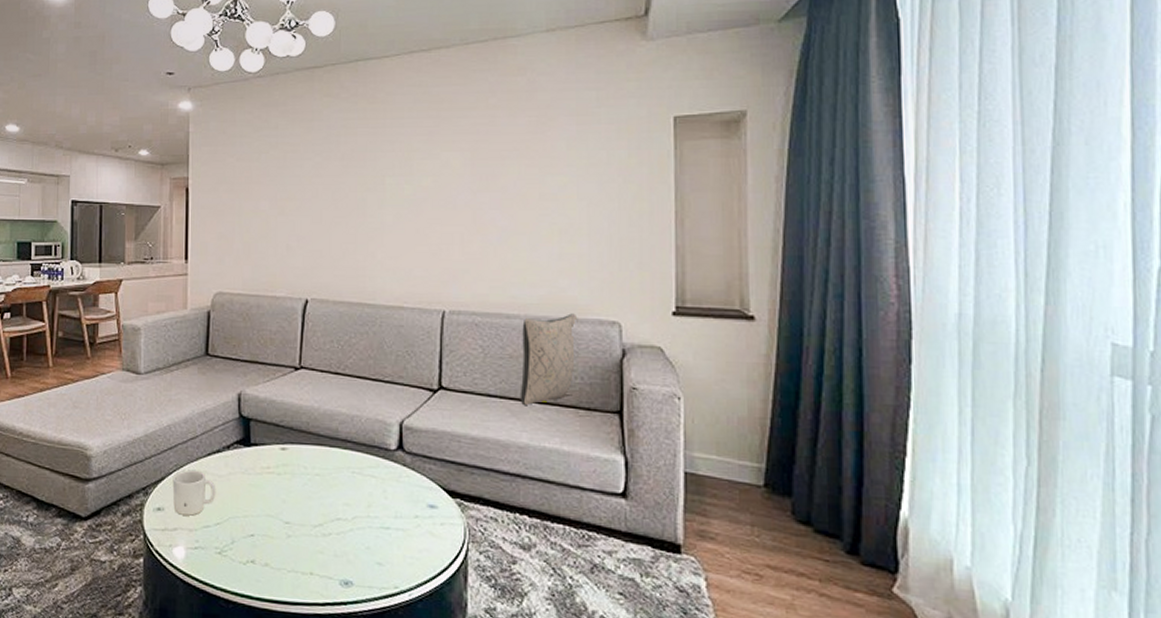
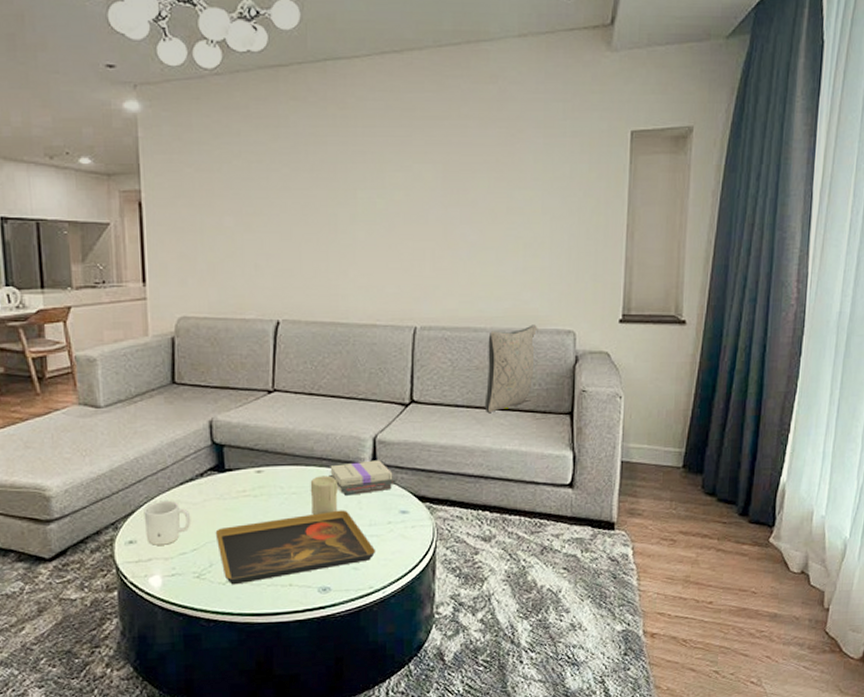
decorative tray: none [238,497,401,566] -> present [215,510,375,585]
candle: none [334,458,362,500] -> present [310,475,338,515]
books: none [353,447,424,483] -> present [329,460,396,496]

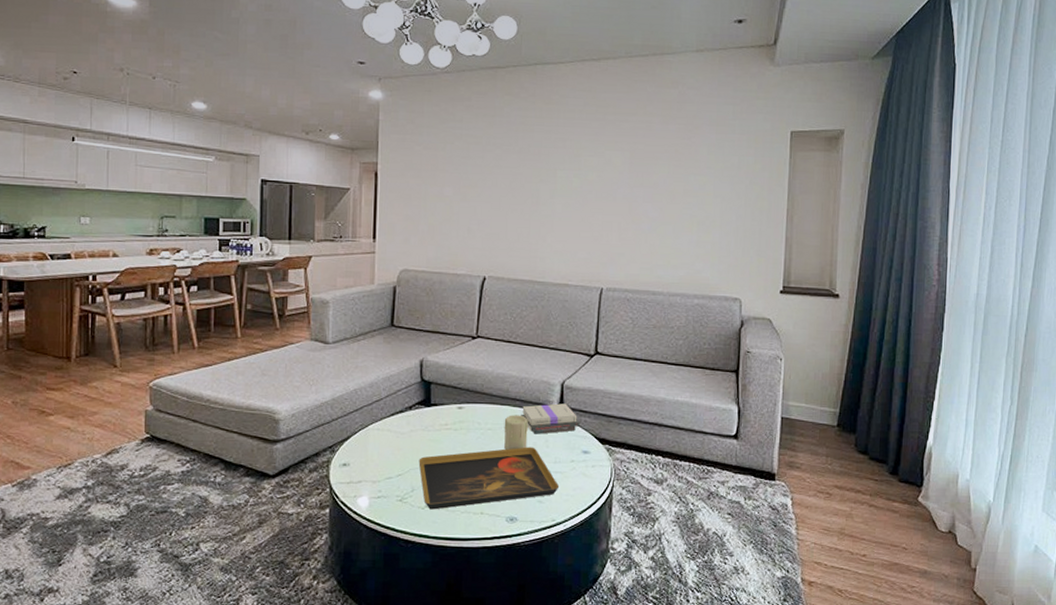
mug: present [143,500,191,545] -> none [357,428,399,469]
pillow: present [484,324,537,414] -> none [660,291,708,368]

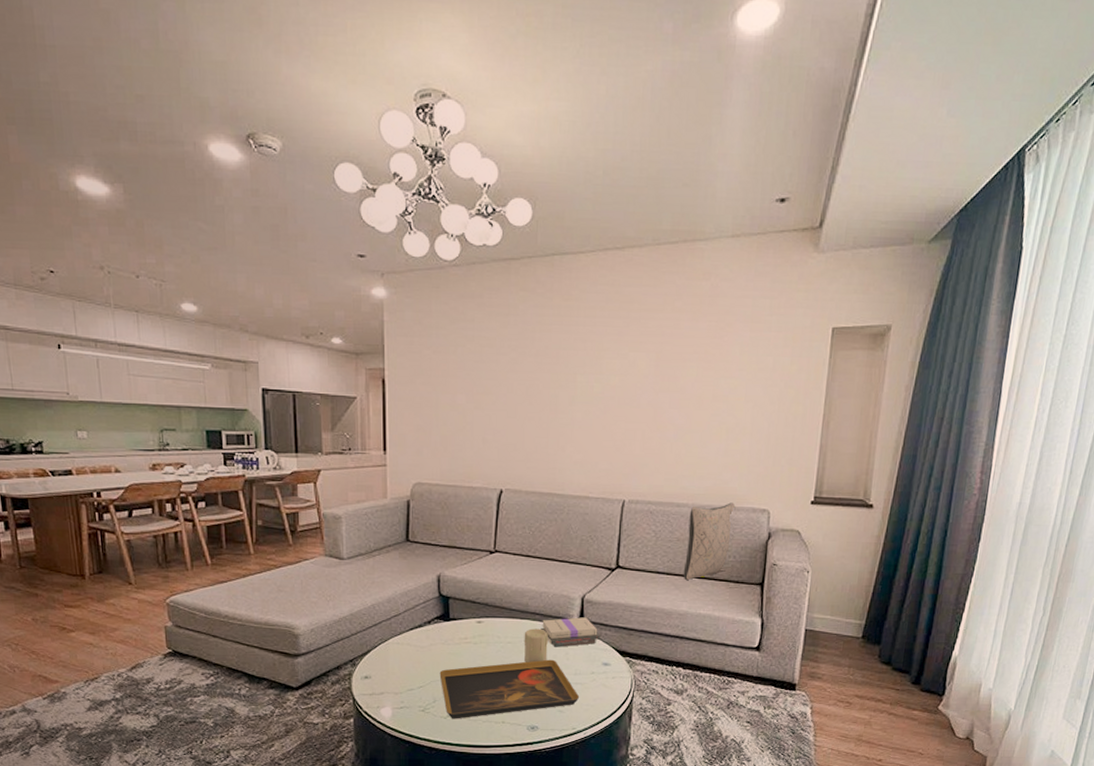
pillow: none [660,291,708,368] -> present [683,502,735,581]

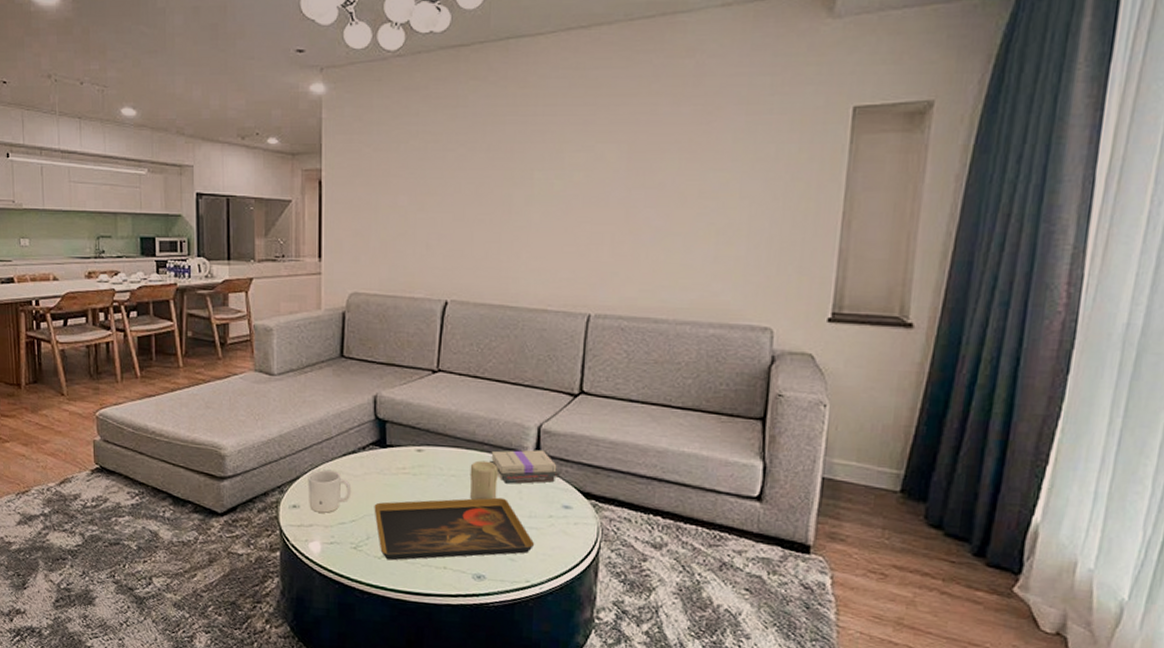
mug: none [378,643,419,681] -> present [308,469,352,513]
pillow: present [683,502,735,581] -> none [662,319,727,412]

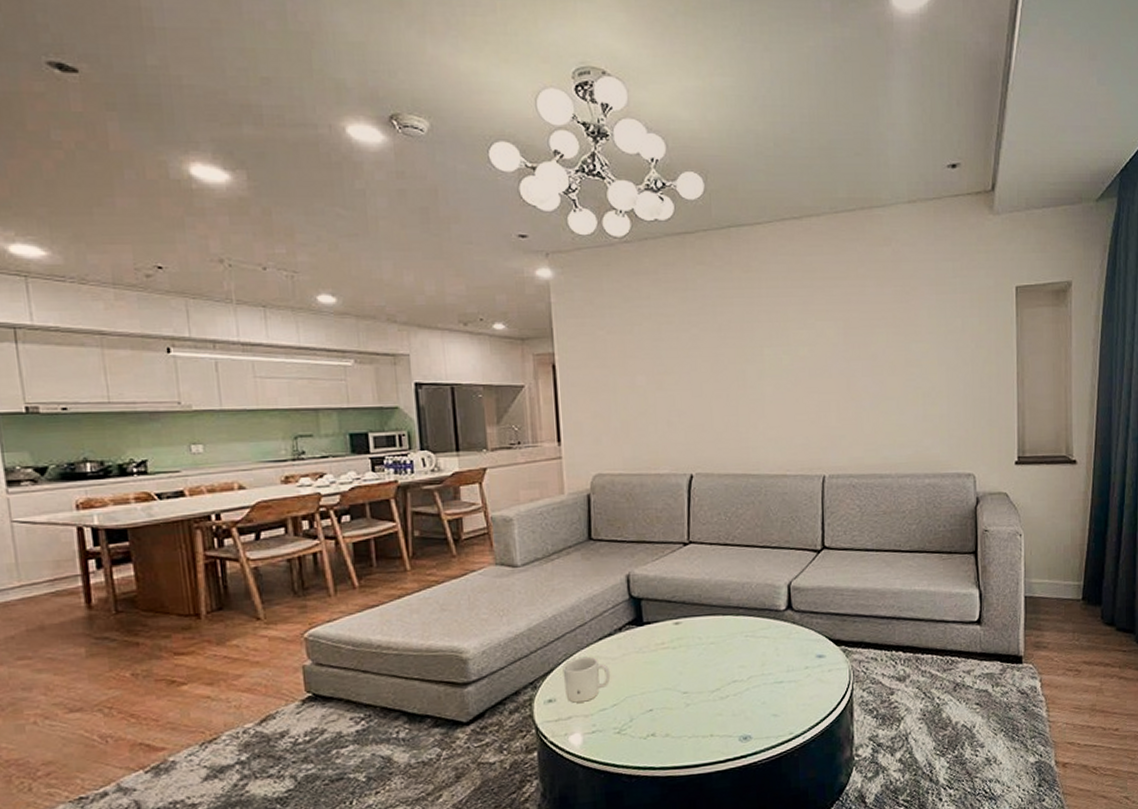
decorative tray: present [374,497,534,561] -> none [635,657,794,739]
candle: present [469,460,498,500] -> none [728,624,756,664]
books: present [489,449,560,484] -> none [746,606,812,643]

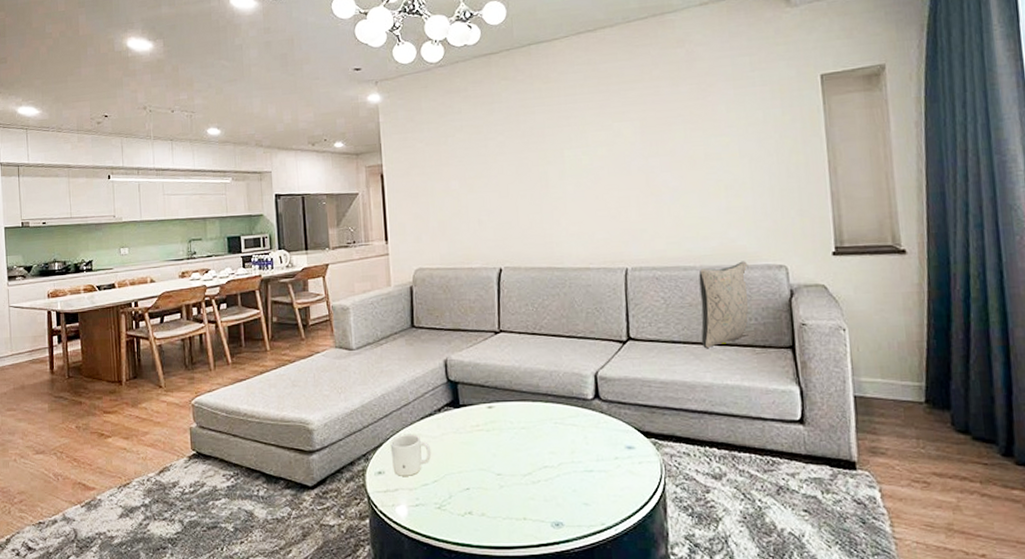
pillow: none [893,469,939,556] -> present [699,261,748,349]

